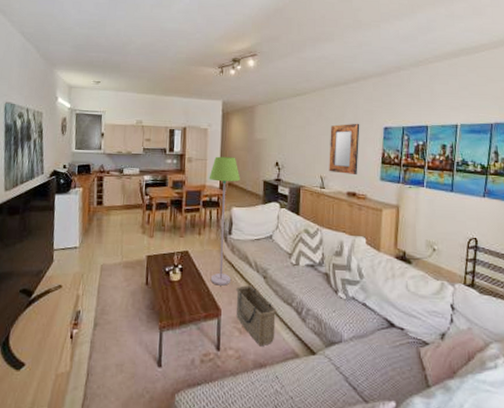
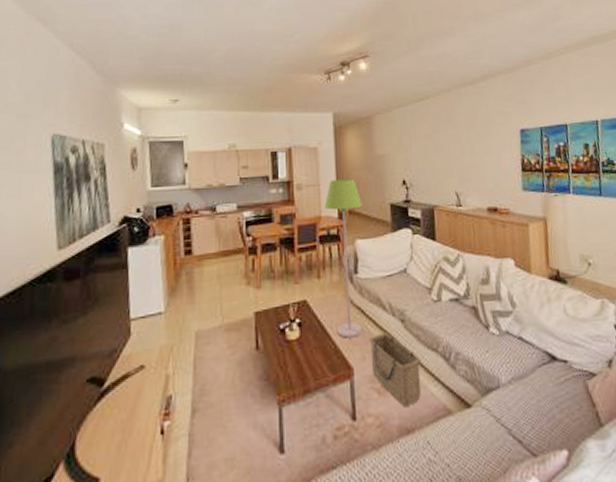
home mirror: present [329,123,360,174] -> none [461,127,497,187]

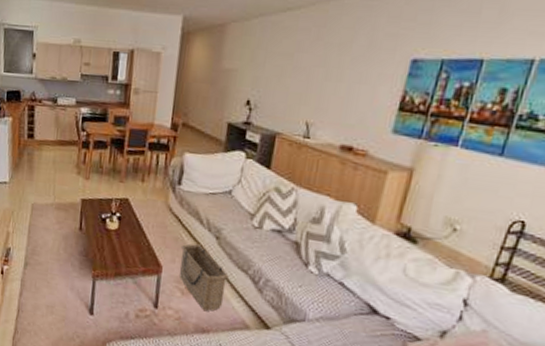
floor lamp: present [324,178,363,339] -> none [153,88,198,242]

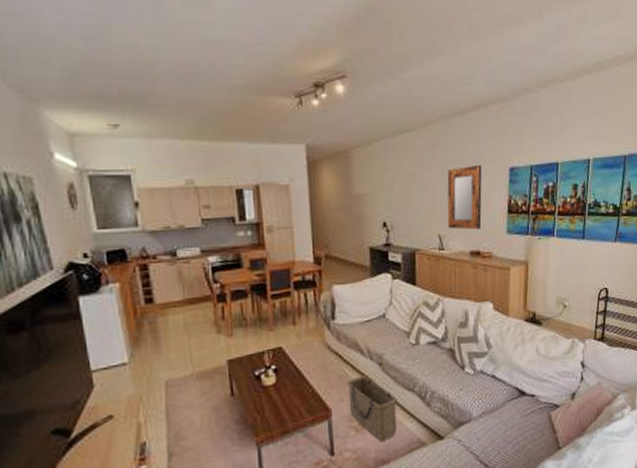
home mirror: none [319,51,375,123] -> present [447,164,482,230]

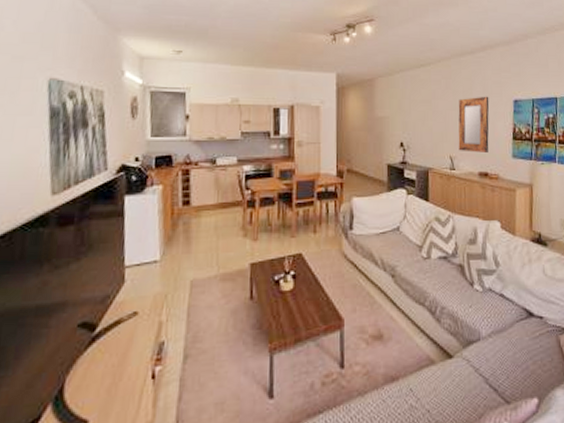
basket: present [347,375,398,441] -> none [361,286,408,356]

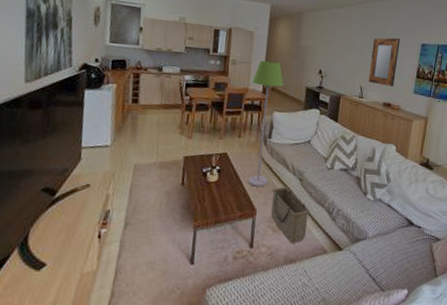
floor lamp: none [323,138,361,291] -> present [248,60,284,187]
basket: none [361,286,408,356] -> present [270,186,310,243]

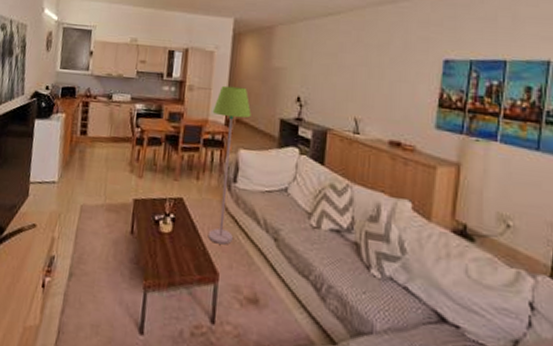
basket: present [270,186,310,243] -> none [237,246,289,325]
home mirror: present [368,37,401,87] -> none [366,52,411,119]

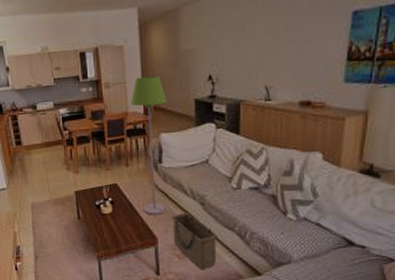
basket: none [237,246,289,325] -> present [172,212,218,269]

